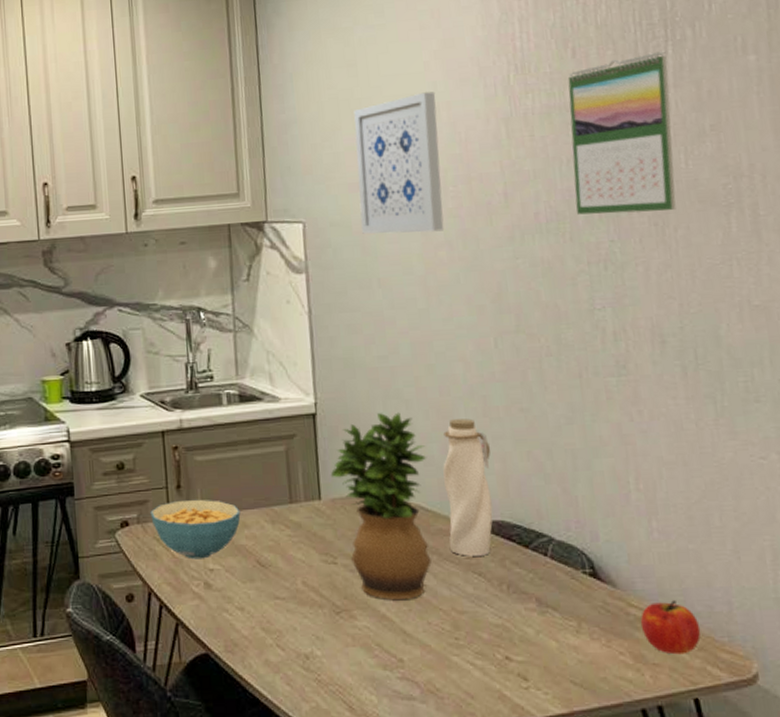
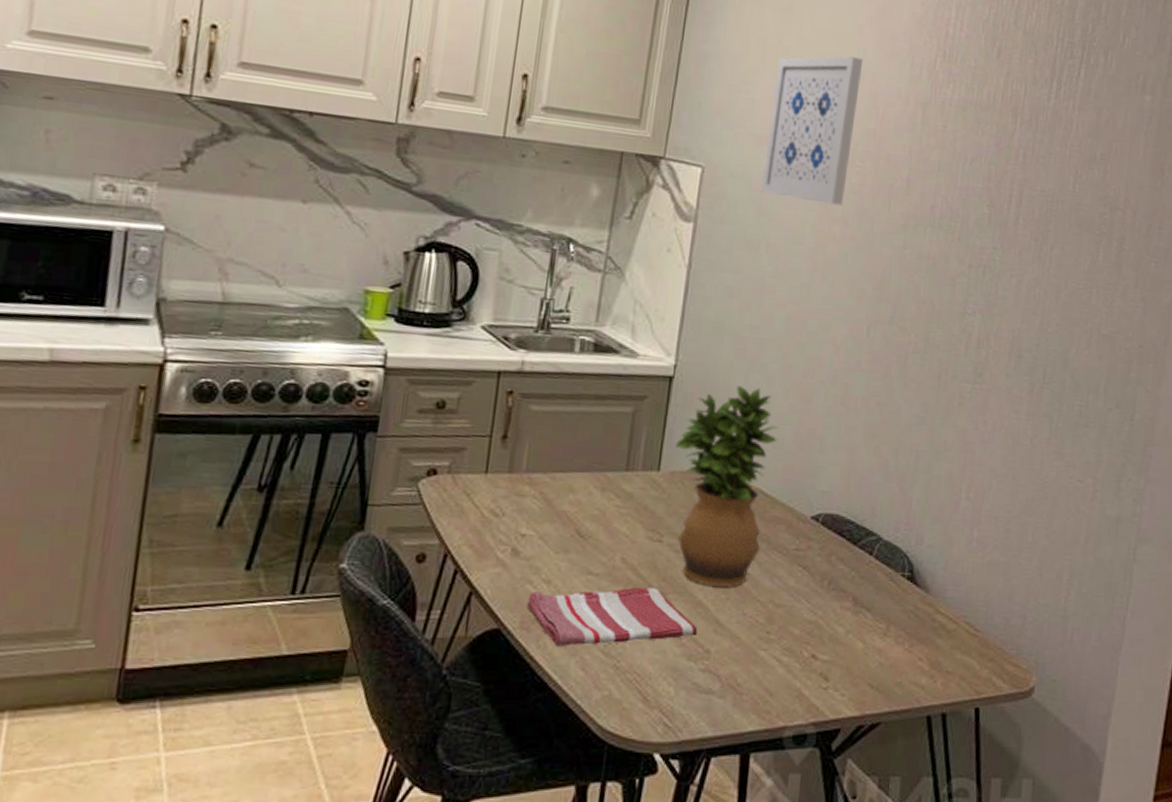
cereal bowl: present [150,499,241,560] -> none [465,453,569,522]
dish towel: none [227,606,388,665] -> present [527,587,698,646]
water bottle: present [443,418,493,556] -> none [781,403,841,549]
calendar: present [567,51,676,215] -> none [969,68,1078,230]
fruit: present [640,600,701,655] -> none [943,610,995,664]

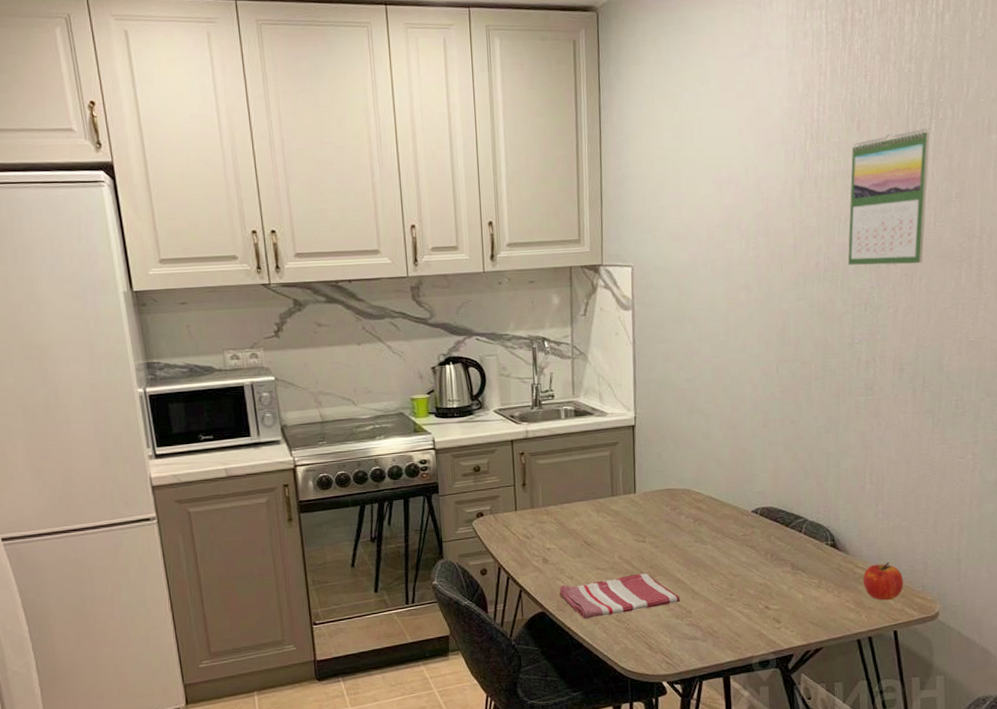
potted plant: present [675,386,779,588] -> none [644,424,719,568]
wall art: present [760,56,864,206] -> none [678,155,746,278]
fruit: none [943,610,995,664] -> present [863,562,904,601]
calendar: none [969,68,1078,230] -> present [847,128,930,265]

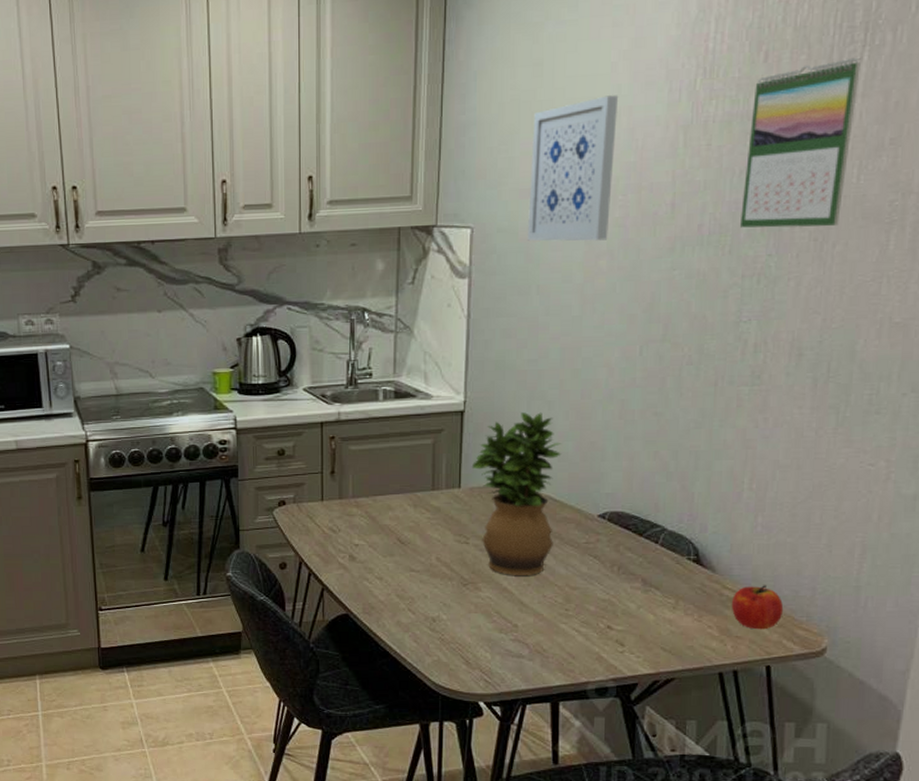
dish towel: present [559,573,681,619] -> none [366,579,506,625]
potted plant: none [644,424,719,568] -> present [471,412,562,577]
wall art: none [678,155,746,278] -> present [527,95,619,241]

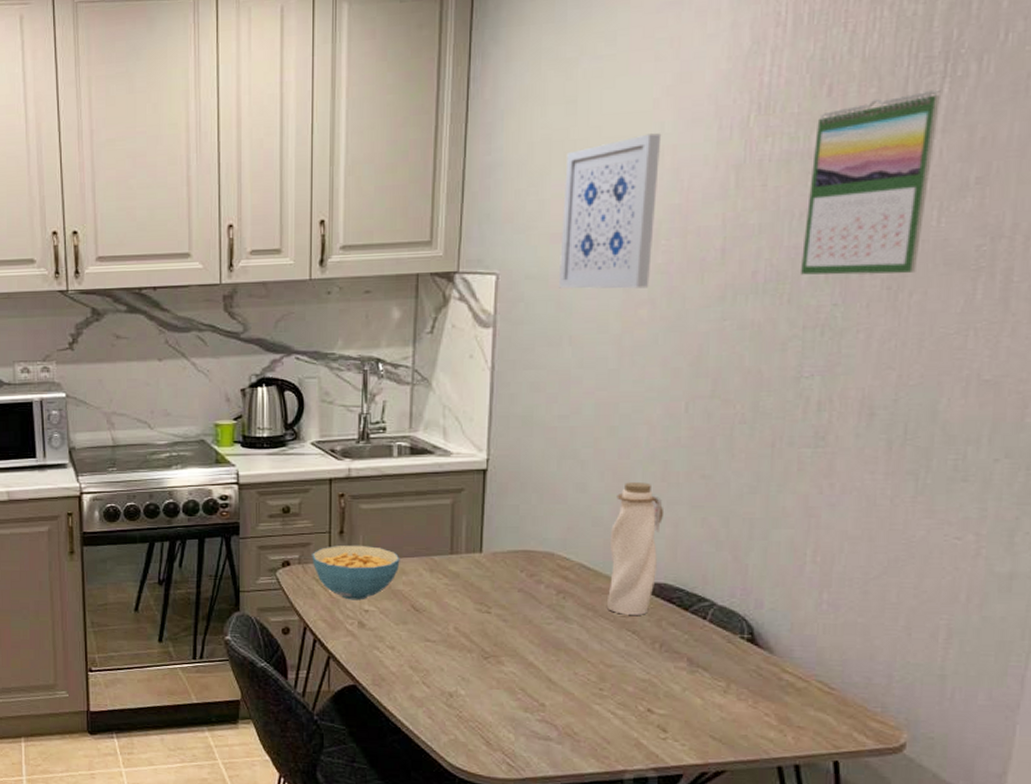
cereal bowl: none [306,484,387,536] -> present [312,545,400,600]
potted plant: present [471,412,562,577] -> none [494,472,596,651]
water bottle: none [572,420,621,541] -> present [607,482,663,615]
fruit: present [731,585,784,630] -> none [791,670,854,720]

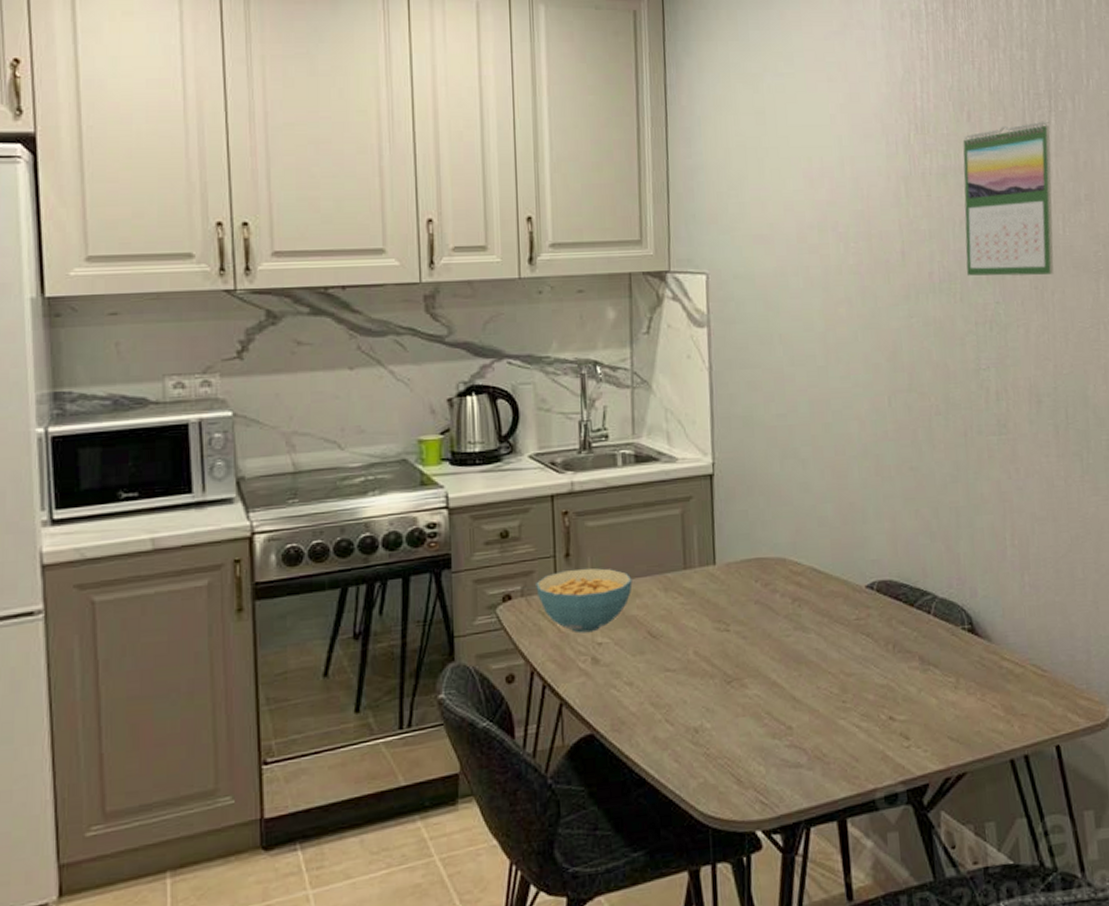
wall art: present [558,133,662,289] -> none [761,145,845,289]
water bottle: present [607,482,663,615] -> none [836,478,882,618]

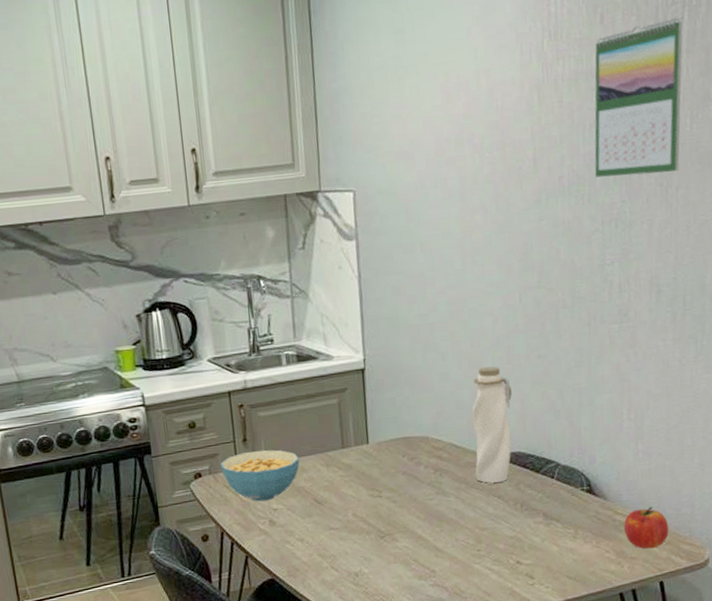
water bottle: none [836,478,882,618] -> present [472,366,512,483]
fruit: none [1011,652,1064,704] -> present [623,507,669,549]

